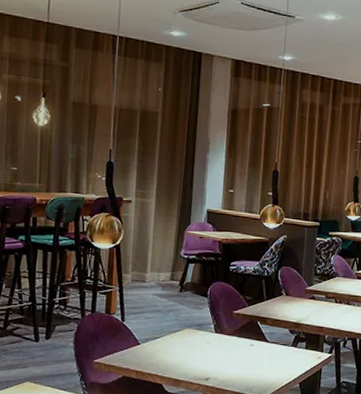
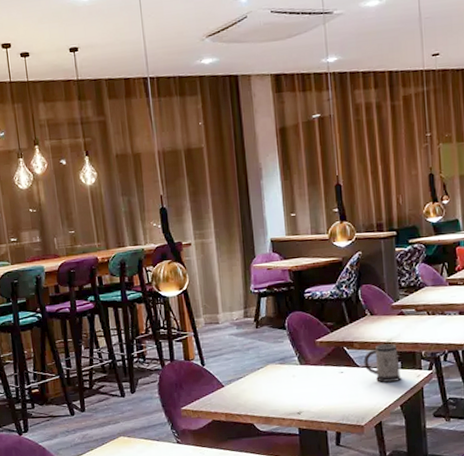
mug: none [273,324,305,360] -> present [363,343,402,382]

